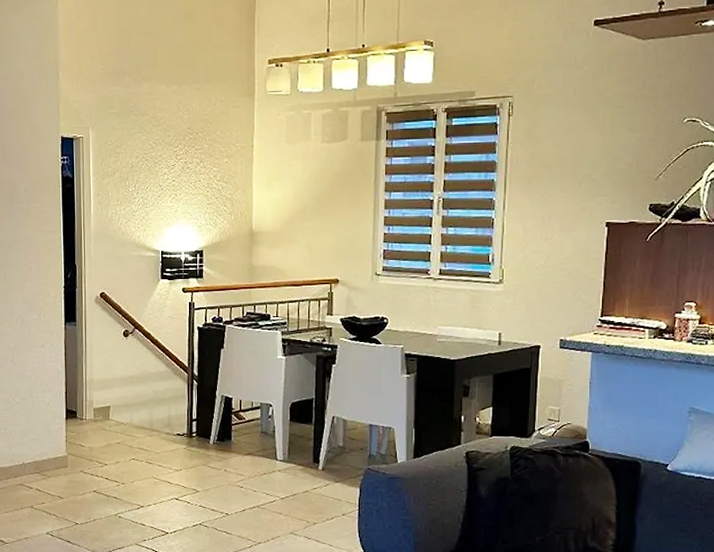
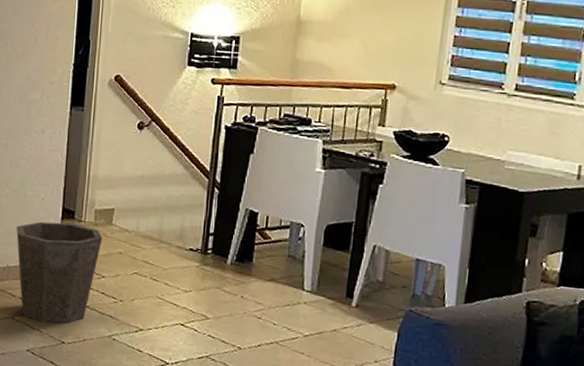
waste bin: none [28,421,102,509] -> present [16,221,103,323]

